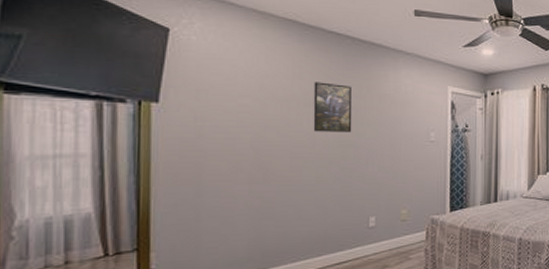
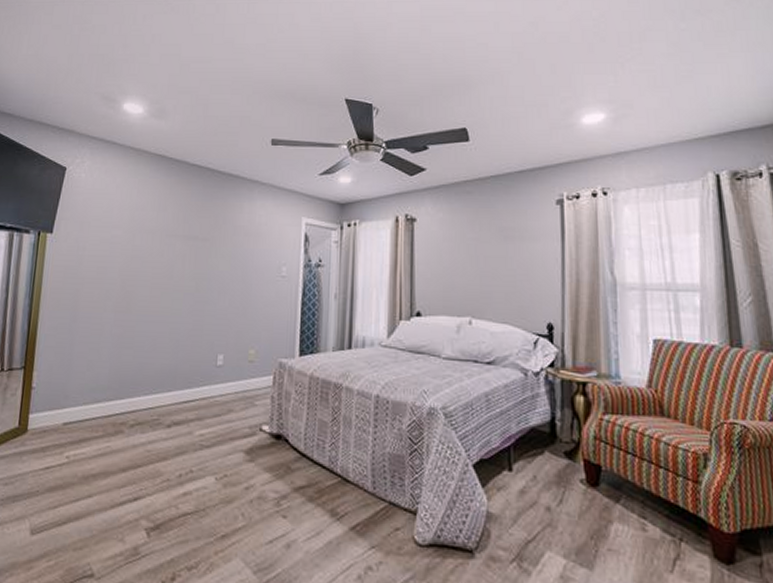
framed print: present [313,82,353,132] -> none [172,214,209,264]

